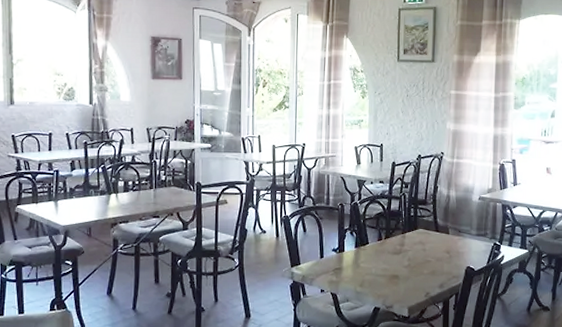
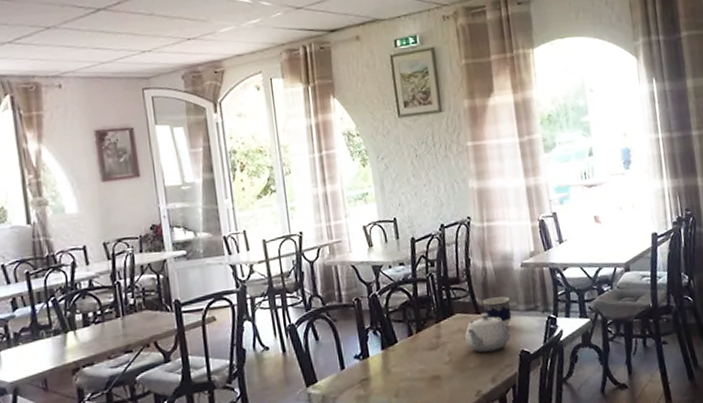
teapot: none [424,232,461,264] -> present [465,312,511,353]
cup: none [443,221,465,246] -> present [483,296,512,328]

